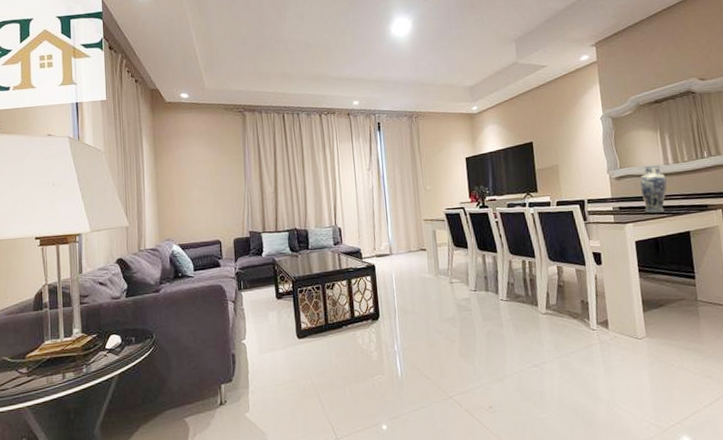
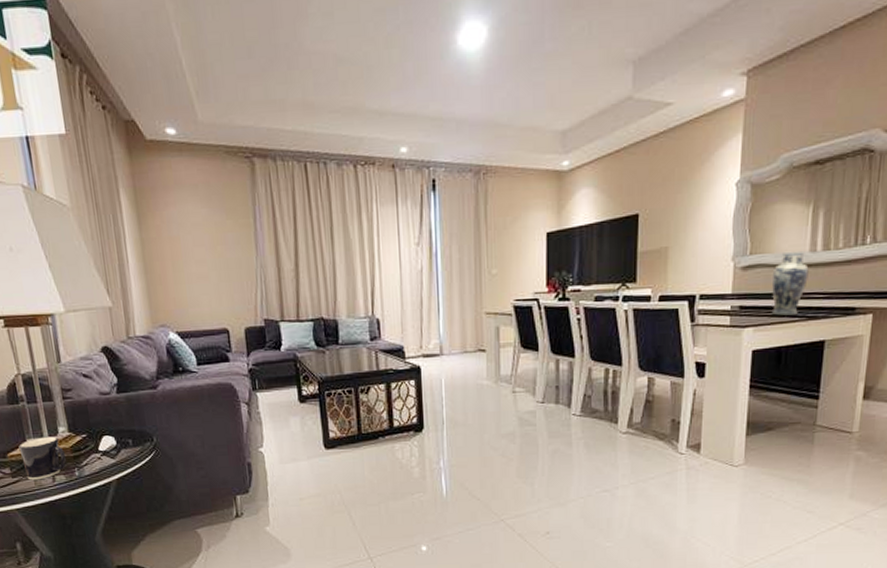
mug: none [37,337,76,378] -> present [18,436,66,480]

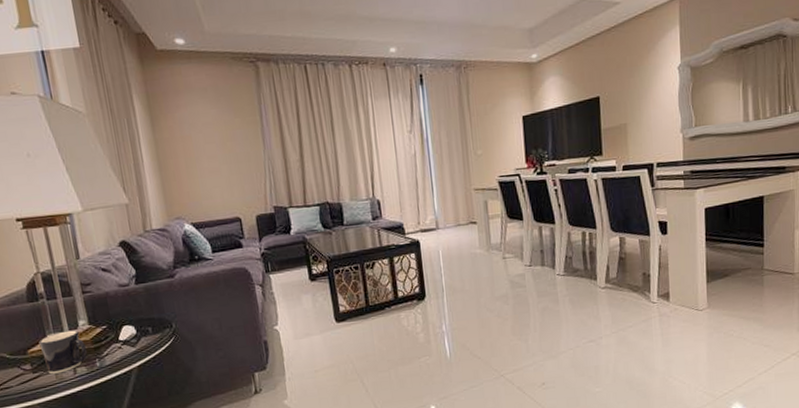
vase: present [771,252,809,316] -> none [714,122,745,178]

